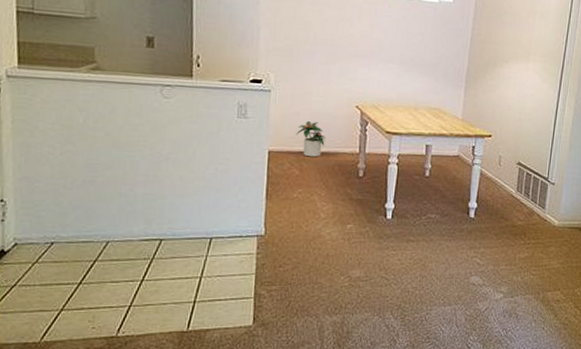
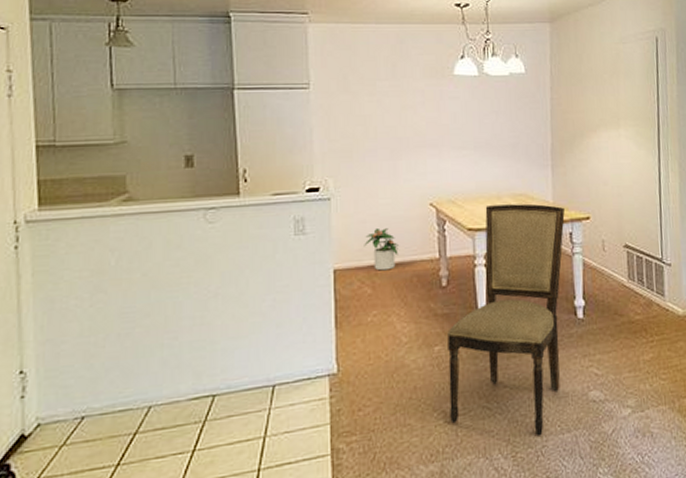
dining chair: none [354,114,471,304] -> present [447,204,565,435]

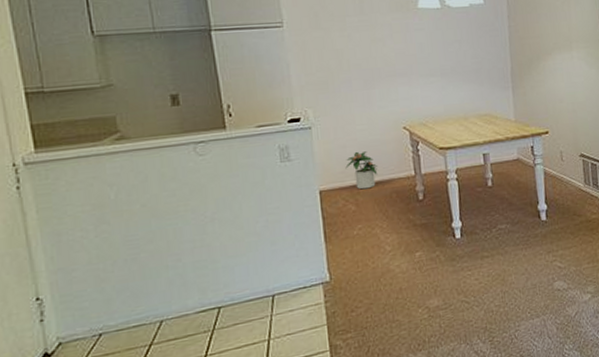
dining chair: present [447,204,565,435] -> none [426,122,529,322]

